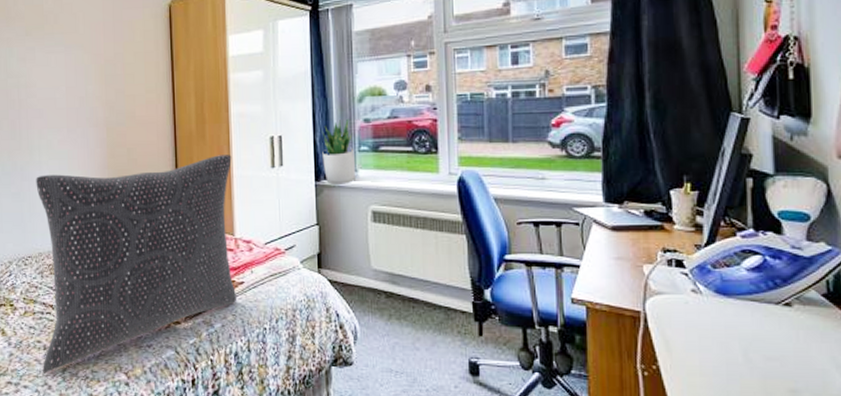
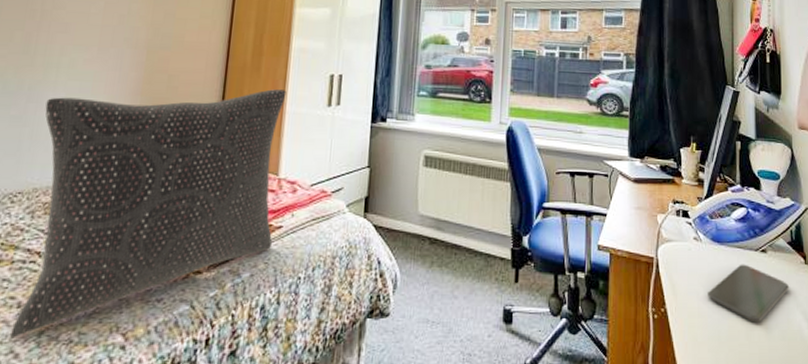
planter: present [320,118,355,186] -> none [381,63,413,129]
smartphone: none [712,319,826,384] -> present [708,264,790,323]

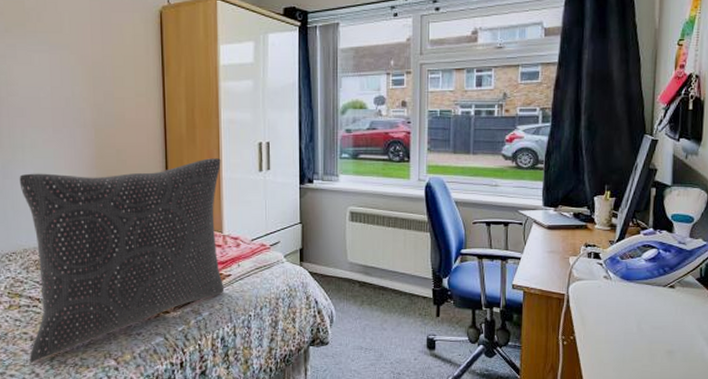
smartphone: present [708,264,790,323] -> none [615,298,695,347]

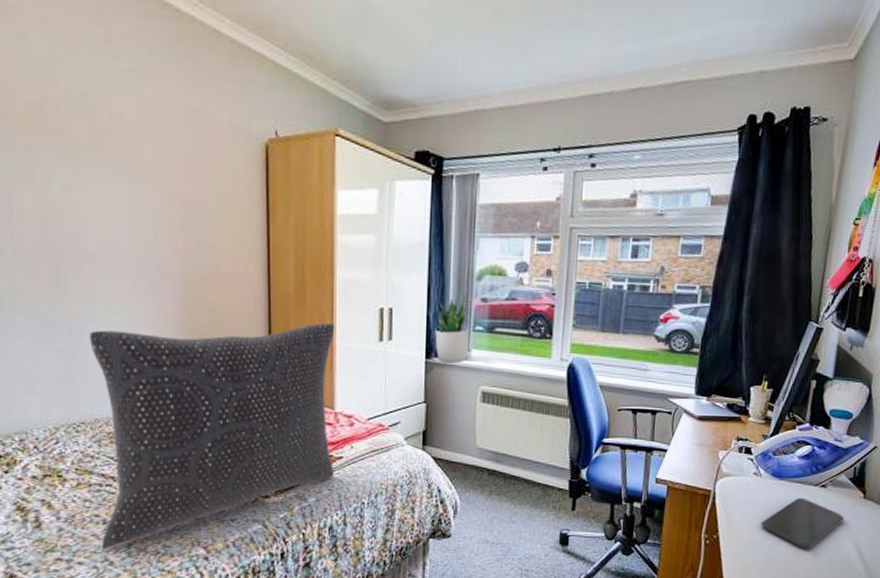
planter: none [305,128,336,189] -> present [435,296,469,365]
smartphone: none [615,298,695,347] -> present [761,497,845,549]

